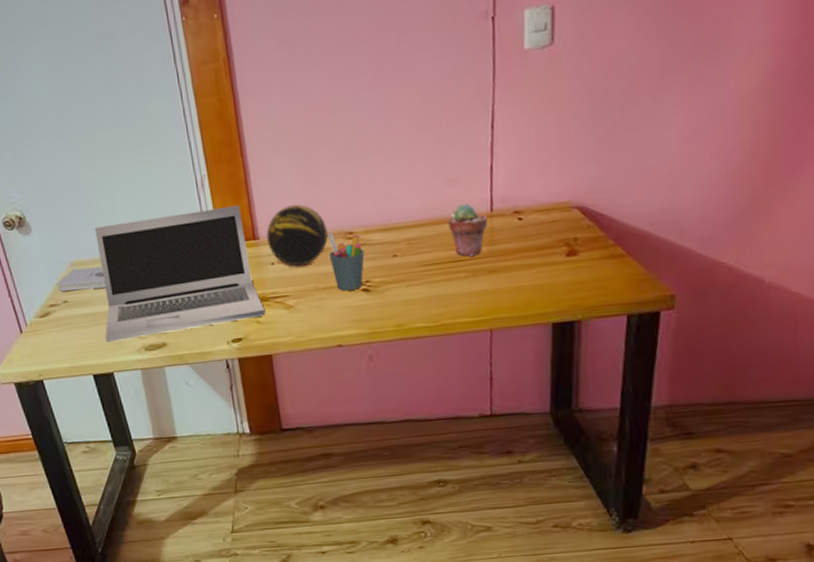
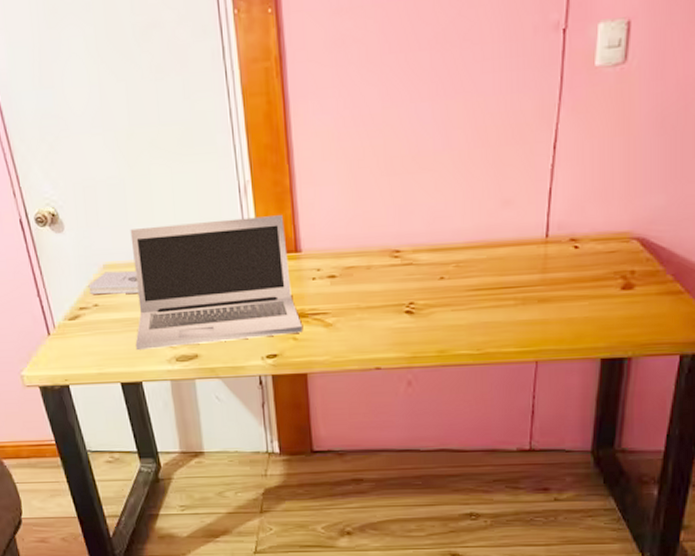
decorative orb: present [266,204,328,267] -> none [309,218,373,283]
pen holder: present [327,232,365,291] -> none [373,249,410,312]
potted succulent: present [448,203,488,256] -> none [500,227,541,283]

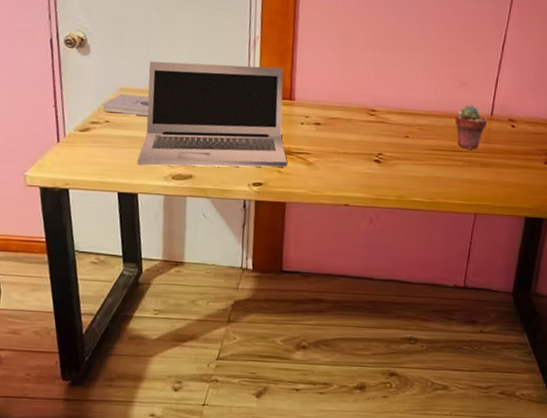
potted succulent: none [500,227,541,283] -> present [455,105,487,149]

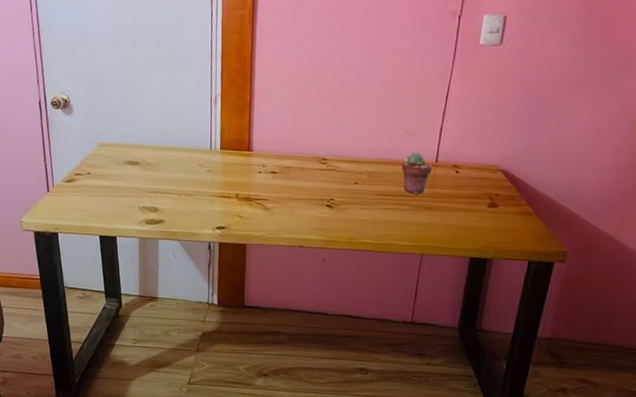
notepad: present [103,94,150,116] -> none [85,148,125,167]
laptop: present [137,61,287,168] -> none [115,119,247,213]

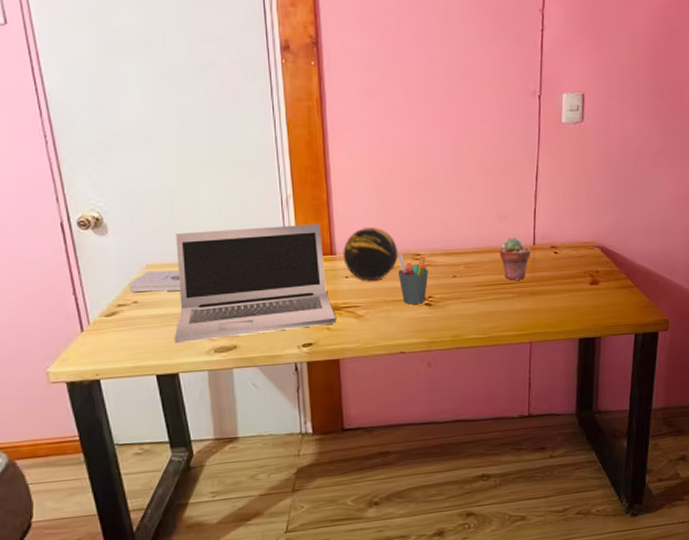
notepad: none [85,148,125,167] -> present [129,270,181,292]
laptop: none [115,119,247,213] -> present [174,224,336,343]
decorative orb: none [258,130,307,178] -> present [343,227,398,281]
pen holder: none [305,156,333,204] -> present [397,253,429,305]

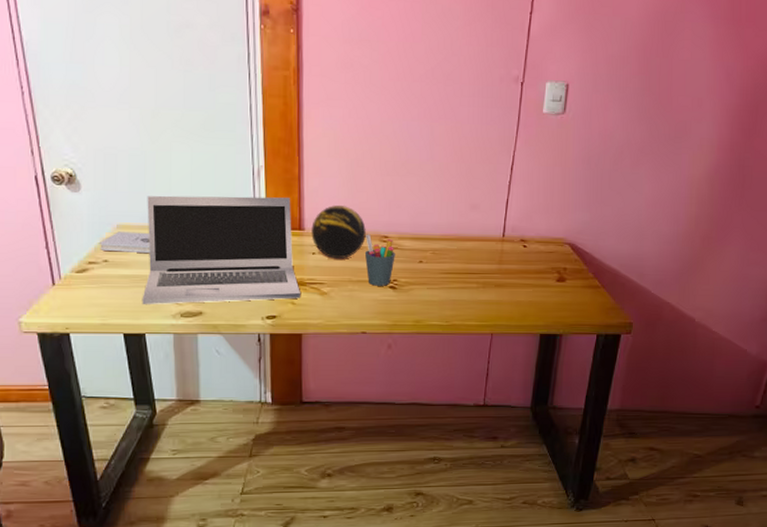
potted succulent: present [499,237,530,280] -> none [468,227,499,271]

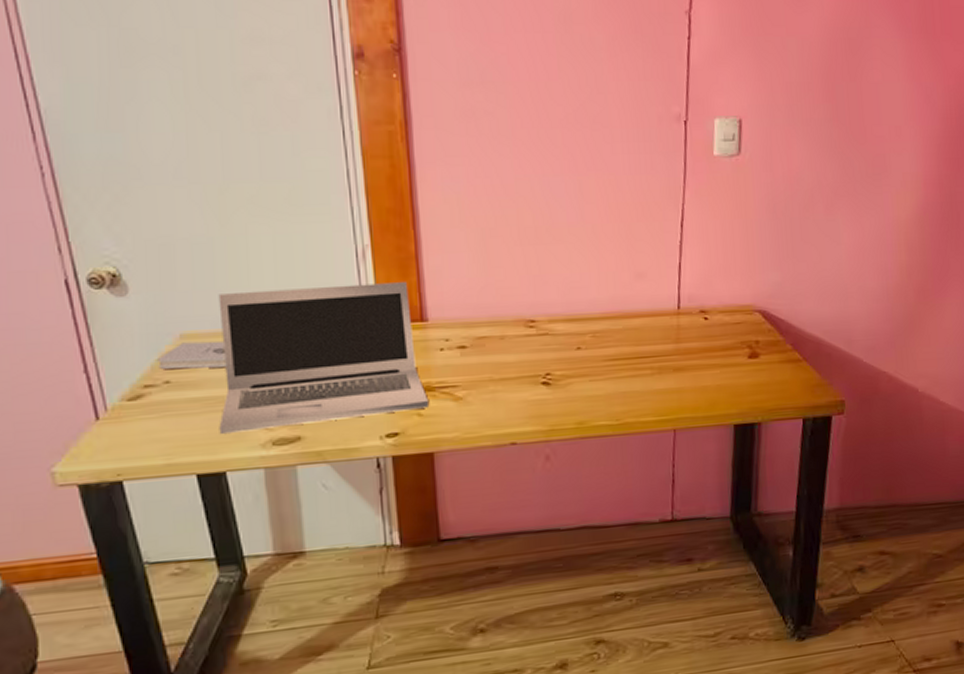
decorative orb: present [311,205,366,259] -> none [436,287,507,354]
pen holder: present [364,234,395,286] -> none [506,319,546,384]

